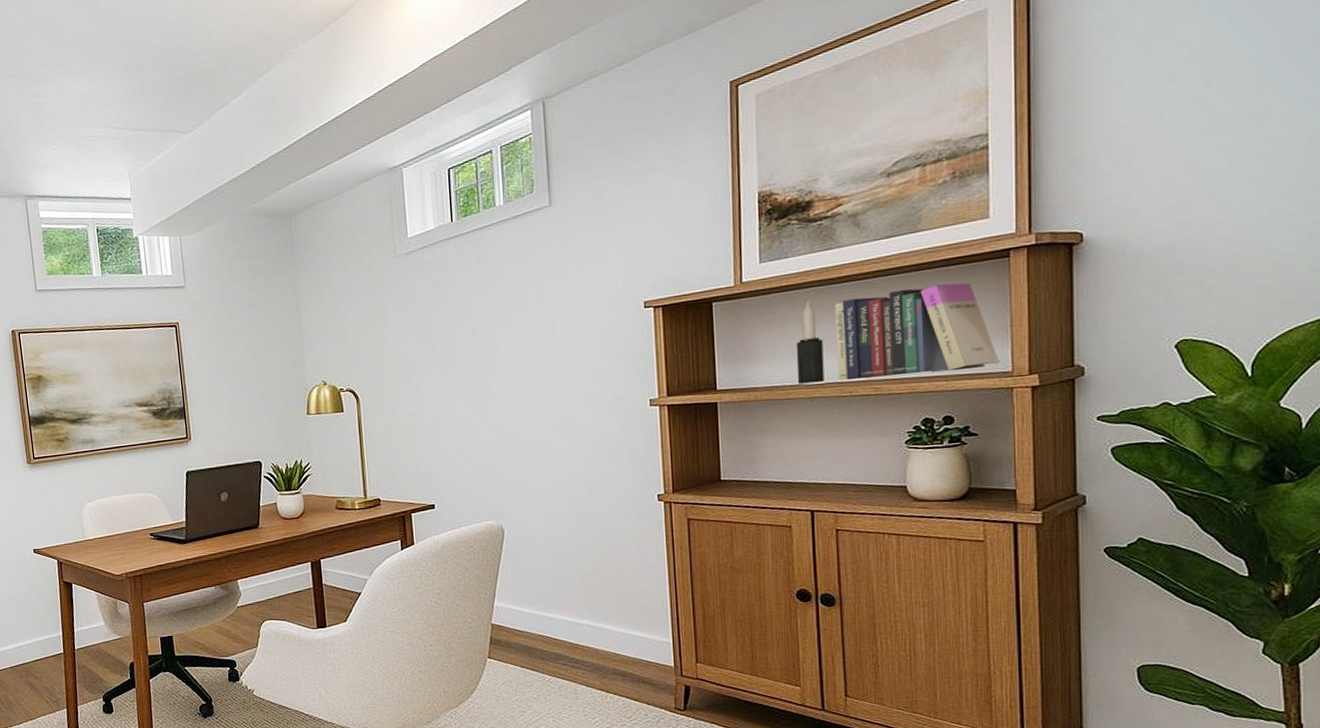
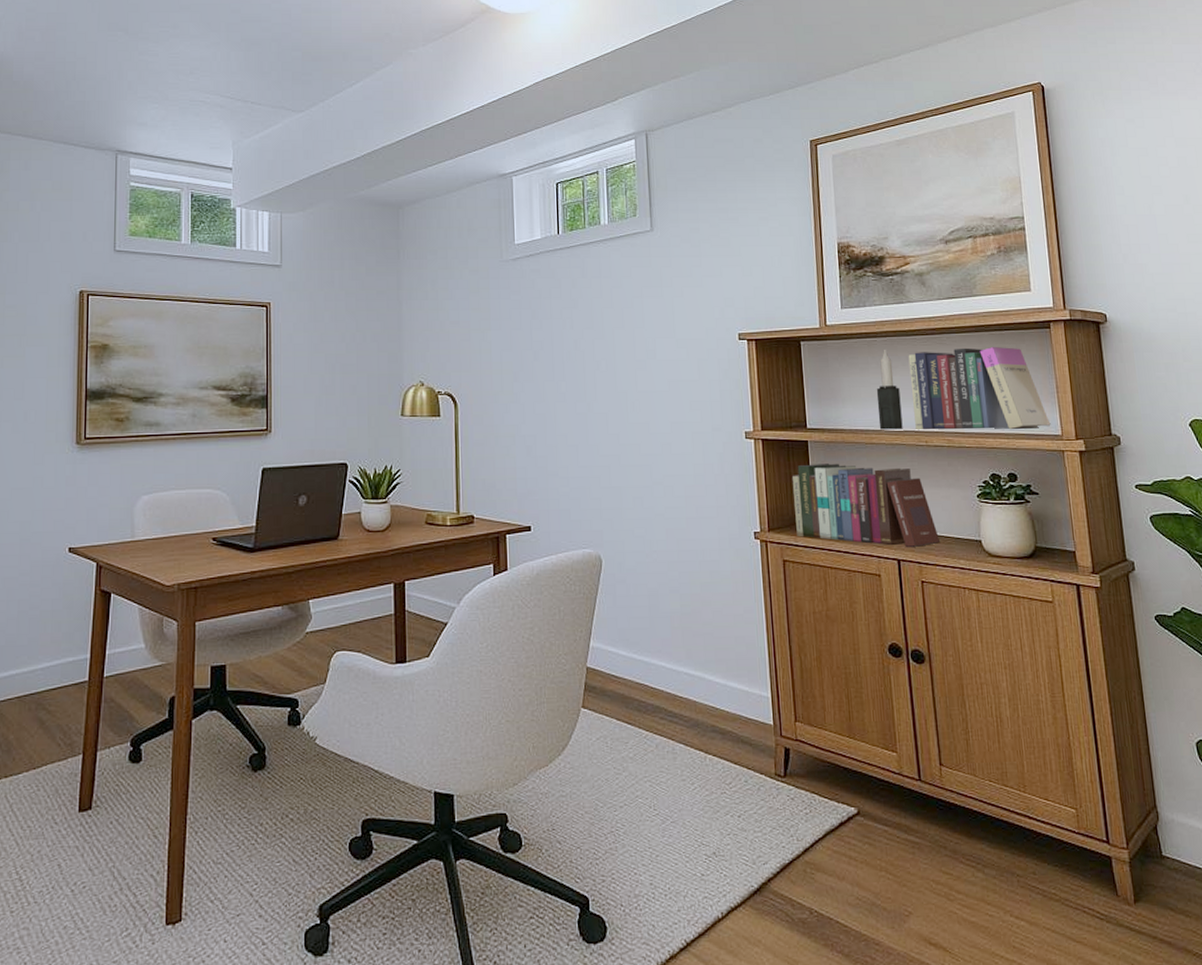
books: none [700,420,859,499] -> present [793,463,939,548]

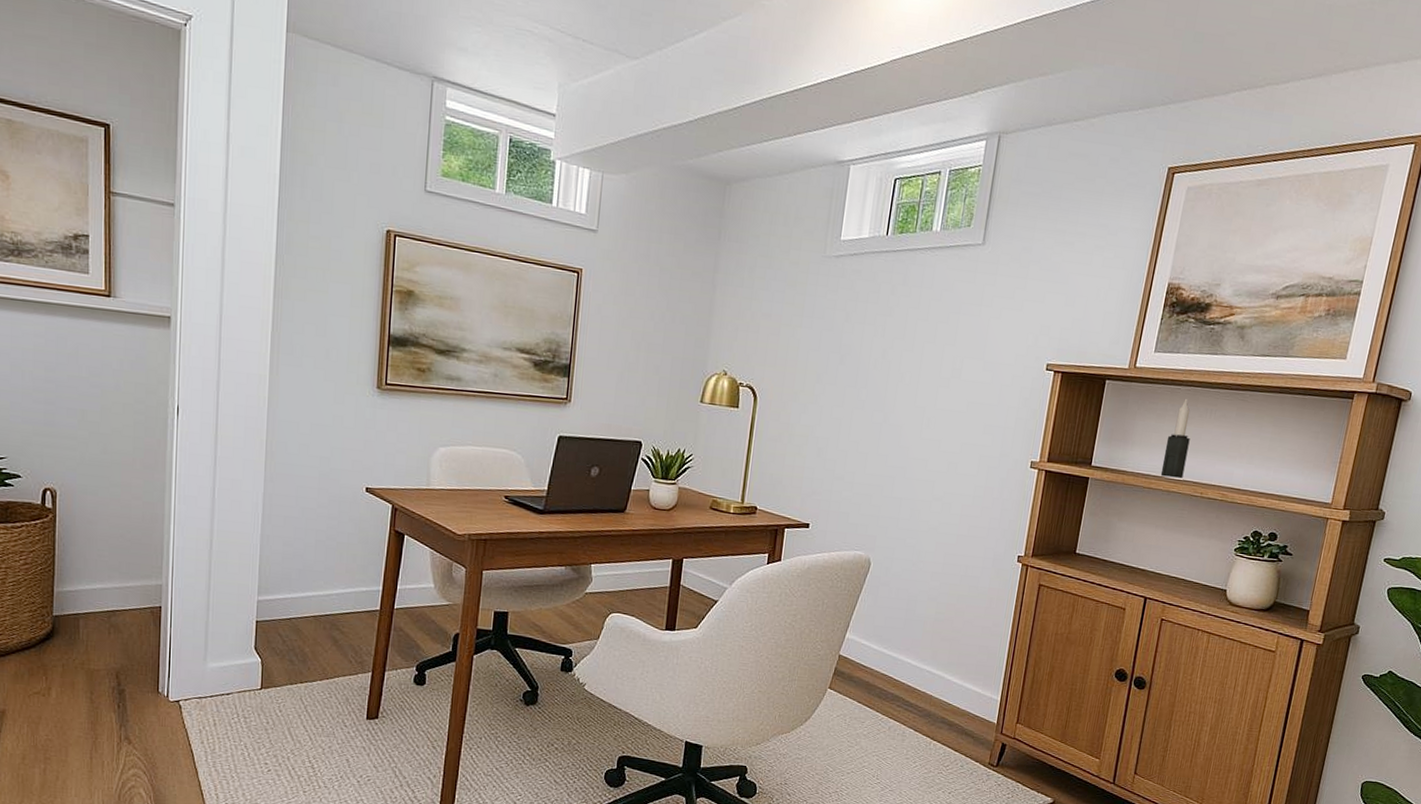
books: present [793,463,939,548] -> none [1057,499,1189,589]
books: present [908,347,1050,431] -> none [1194,405,1324,494]

